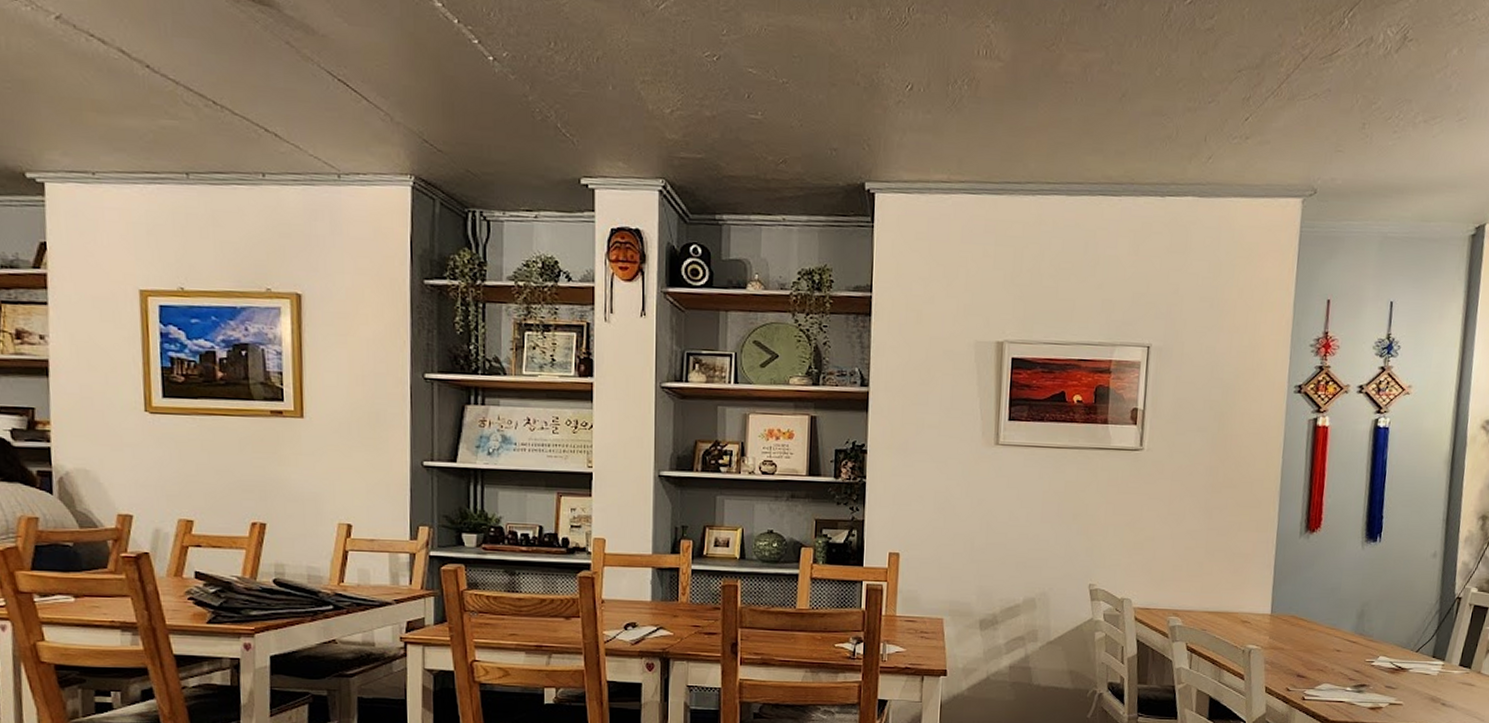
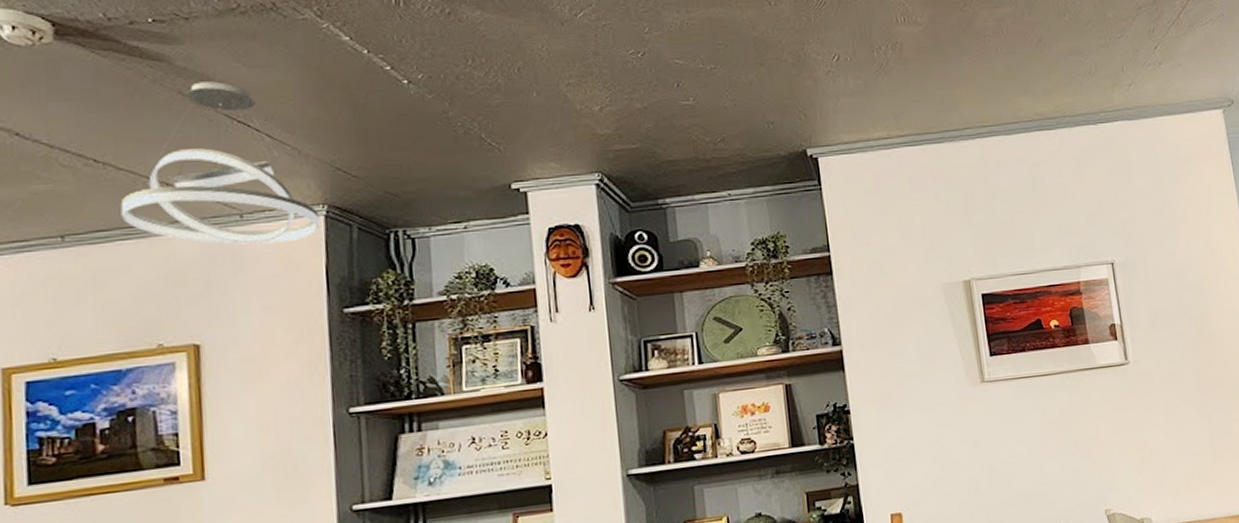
pendant light: none [236,34,407,208] -> present [120,81,320,245]

